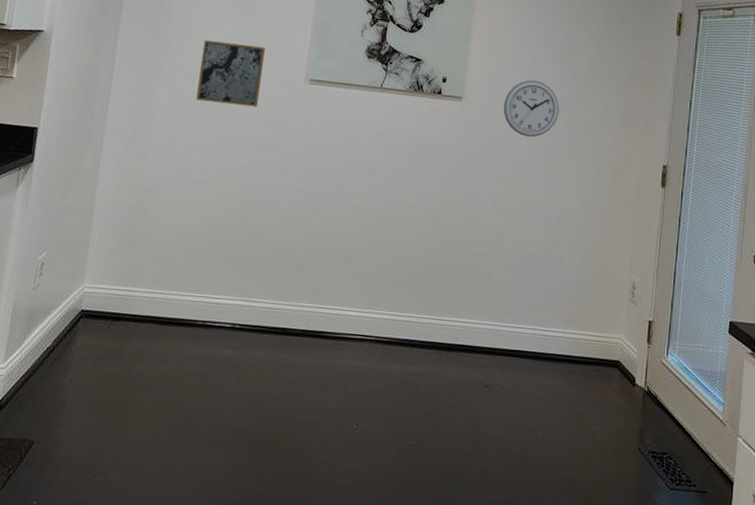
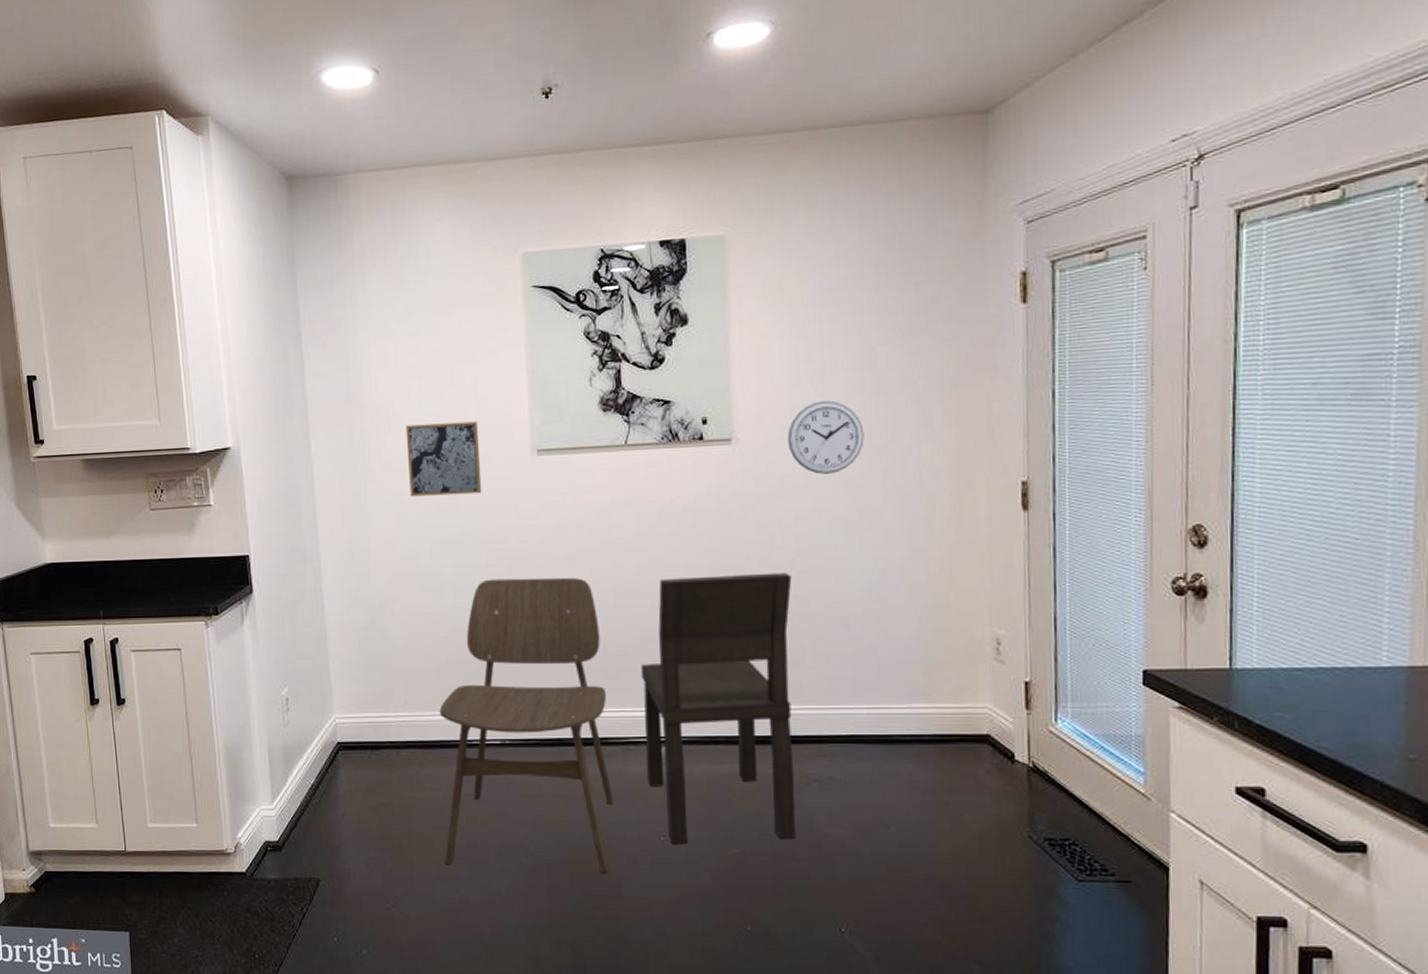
dining chair: none [159,180,335,455] -> present [439,578,614,873]
dining chair: none [350,201,492,436] -> present [641,572,796,845]

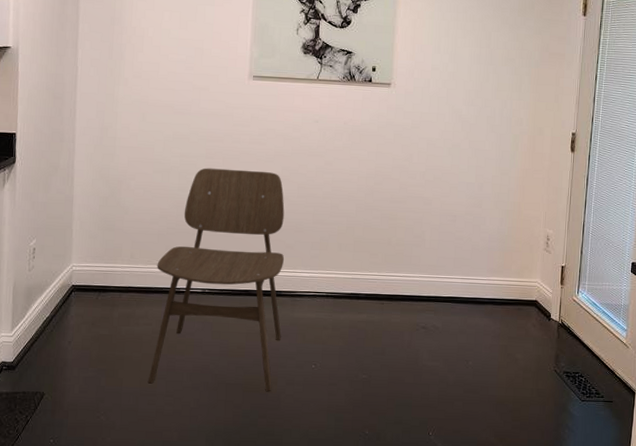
wall art: present [405,421,482,497] -> none [153,46,211,104]
dining chair: present [641,572,796,845] -> none [306,178,421,371]
wall clock: present [787,400,865,474] -> none [428,64,478,115]

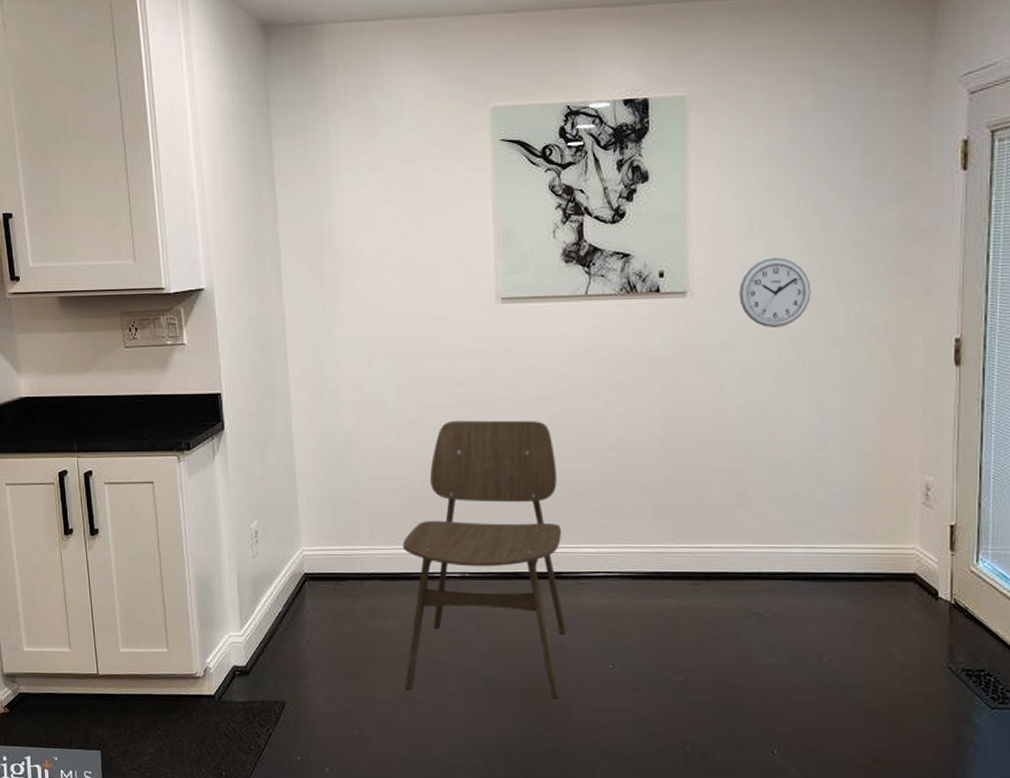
wall clock: none [428,64,478,115] -> present [739,257,811,327]

